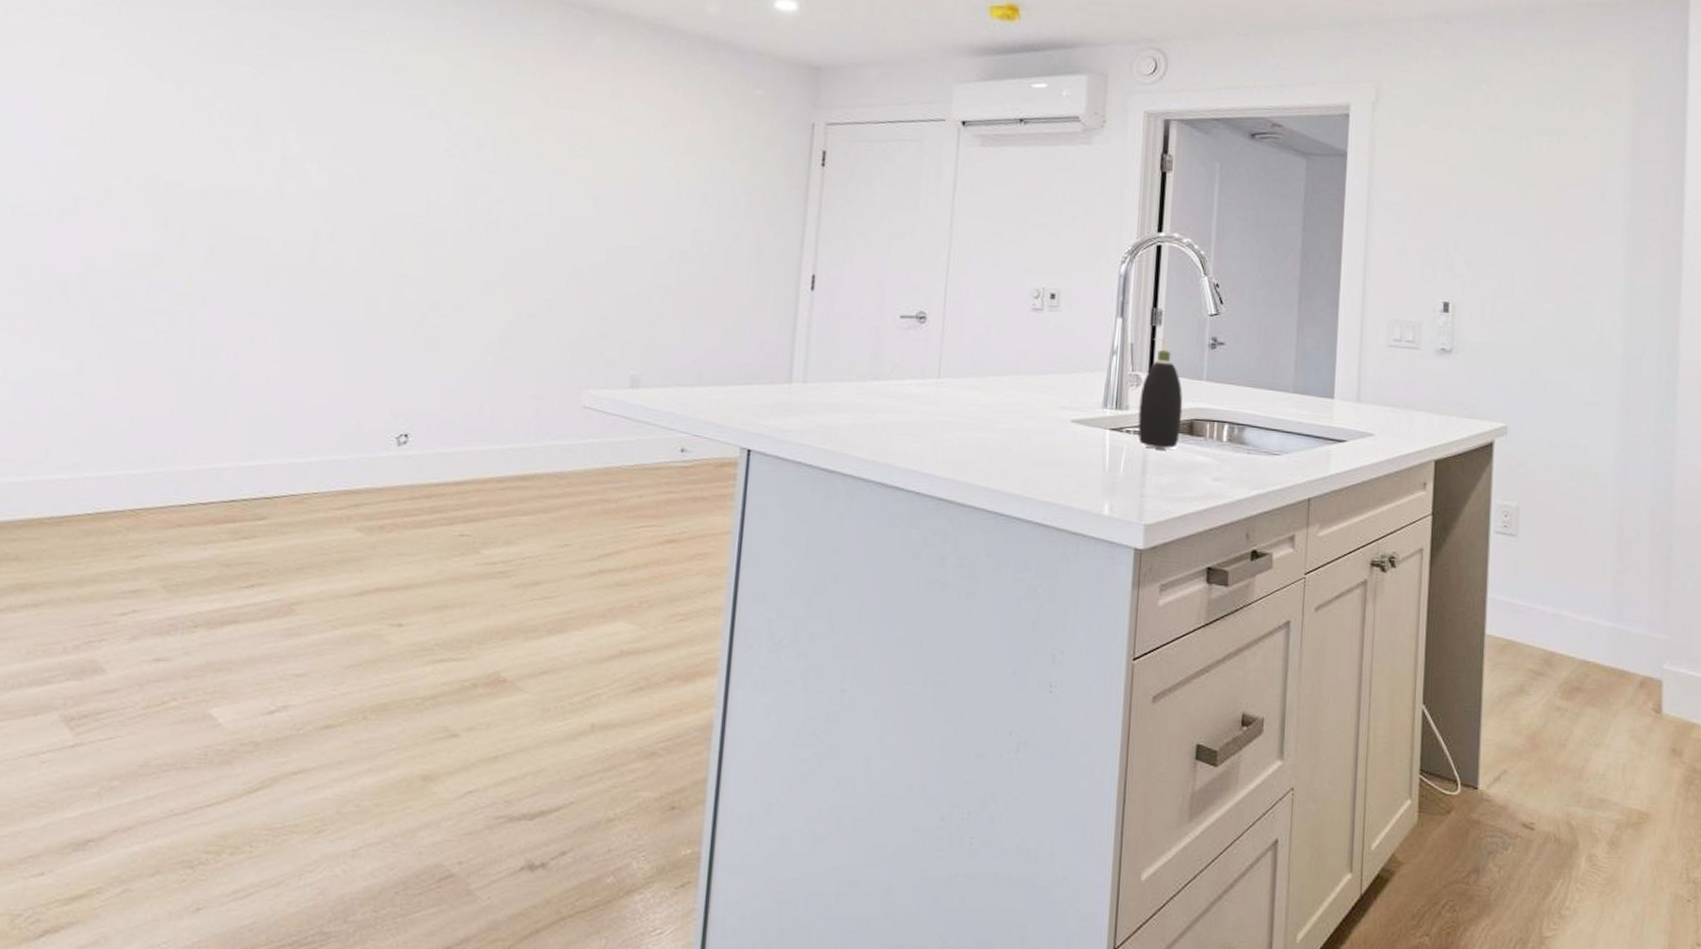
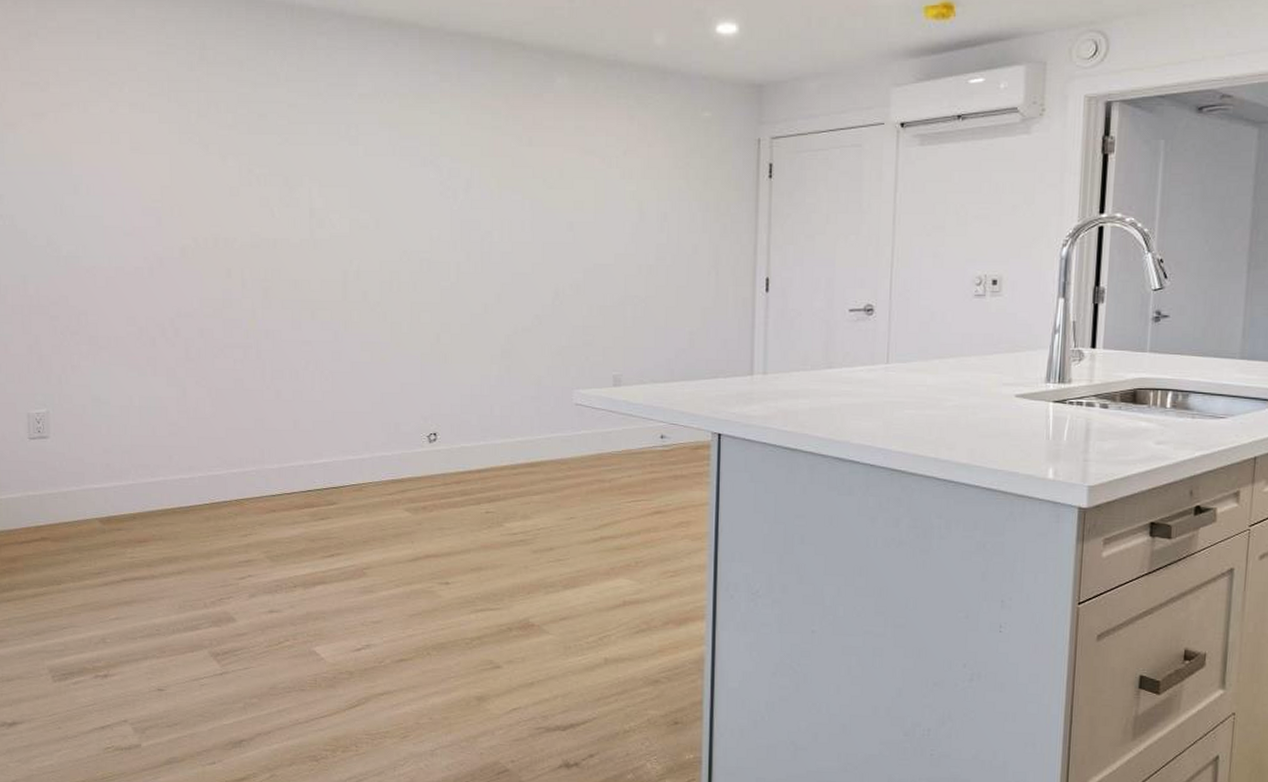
soap dispenser: present [1137,338,1183,449] -> none [1080,315,1126,417]

